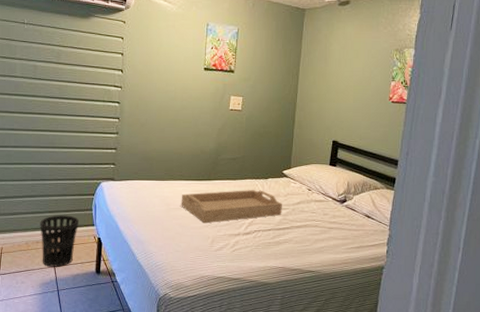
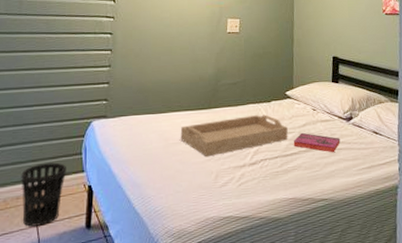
hardback book: none [286,209,332,231] -> present [293,132,340,153]

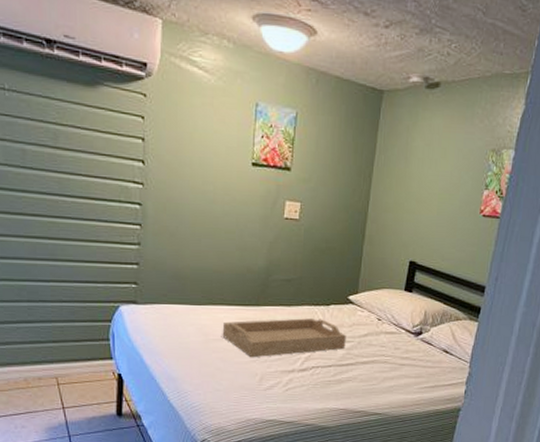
wastebasket: present [21,162,66,227] -> none [41,345,92,408]
hardback book: present [293,132,340,153] -> none [350,342,405,368]

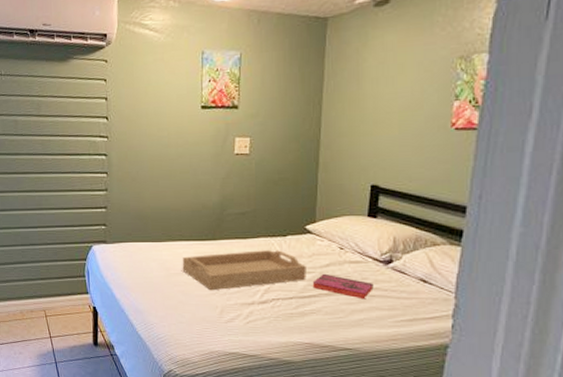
hardback book: none [350,342,405,368] -> present [312,273,374,300]

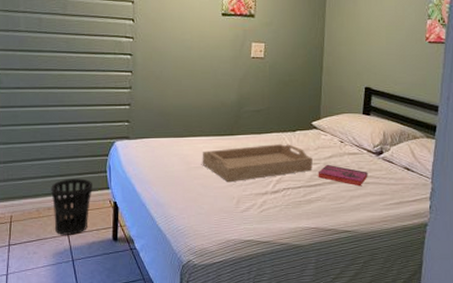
wastebasket: none [33,282,72,338] -> present [51,178,92,235]

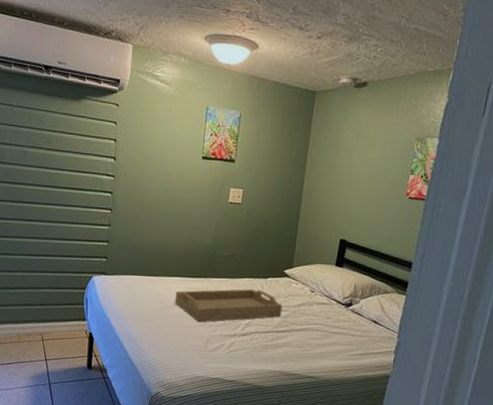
wastebasket: present [51,178,92,235] -> none [31,308,70,361]
hardback book: present [318,164,368,187] -> none [286,312,336,336]

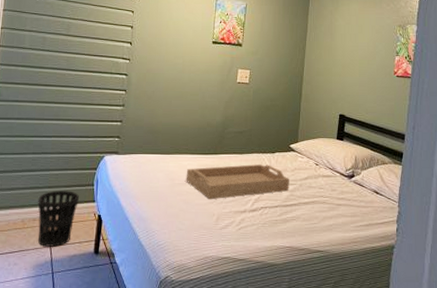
wastebasket: none [31,308,70,361] -> present [38,190,79,247]

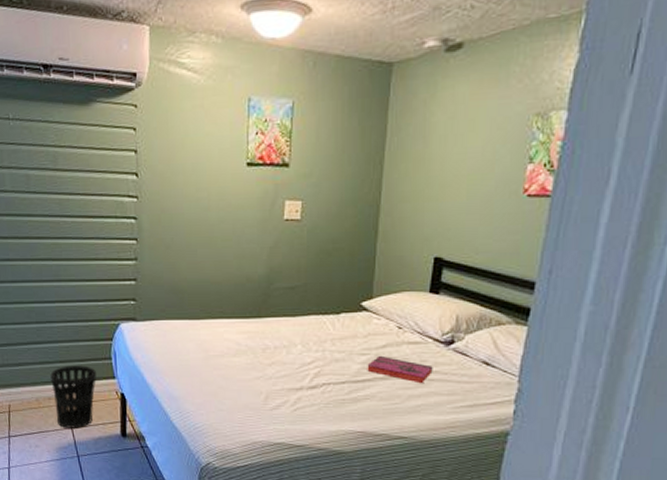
serving tray: present [186,164,289,200] -> none [222,329,361,375]
hardback book: none [294,185,340,208] -> present [367,355,433,384]

